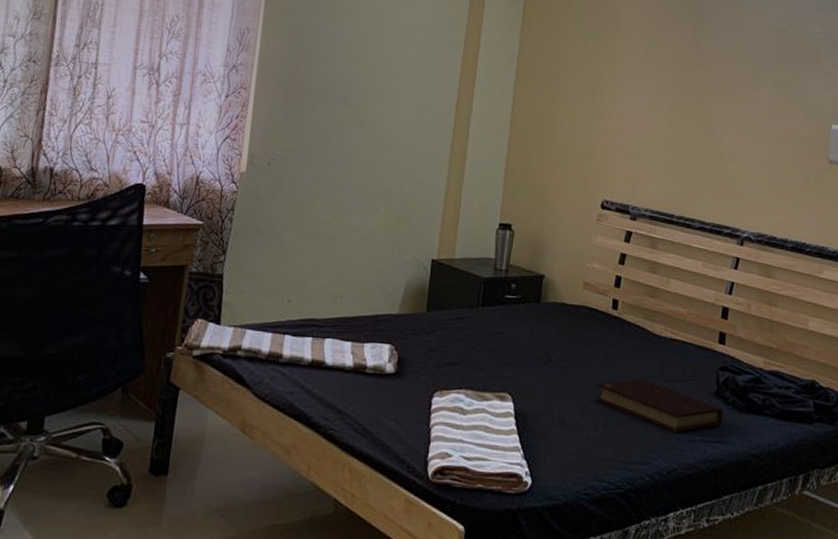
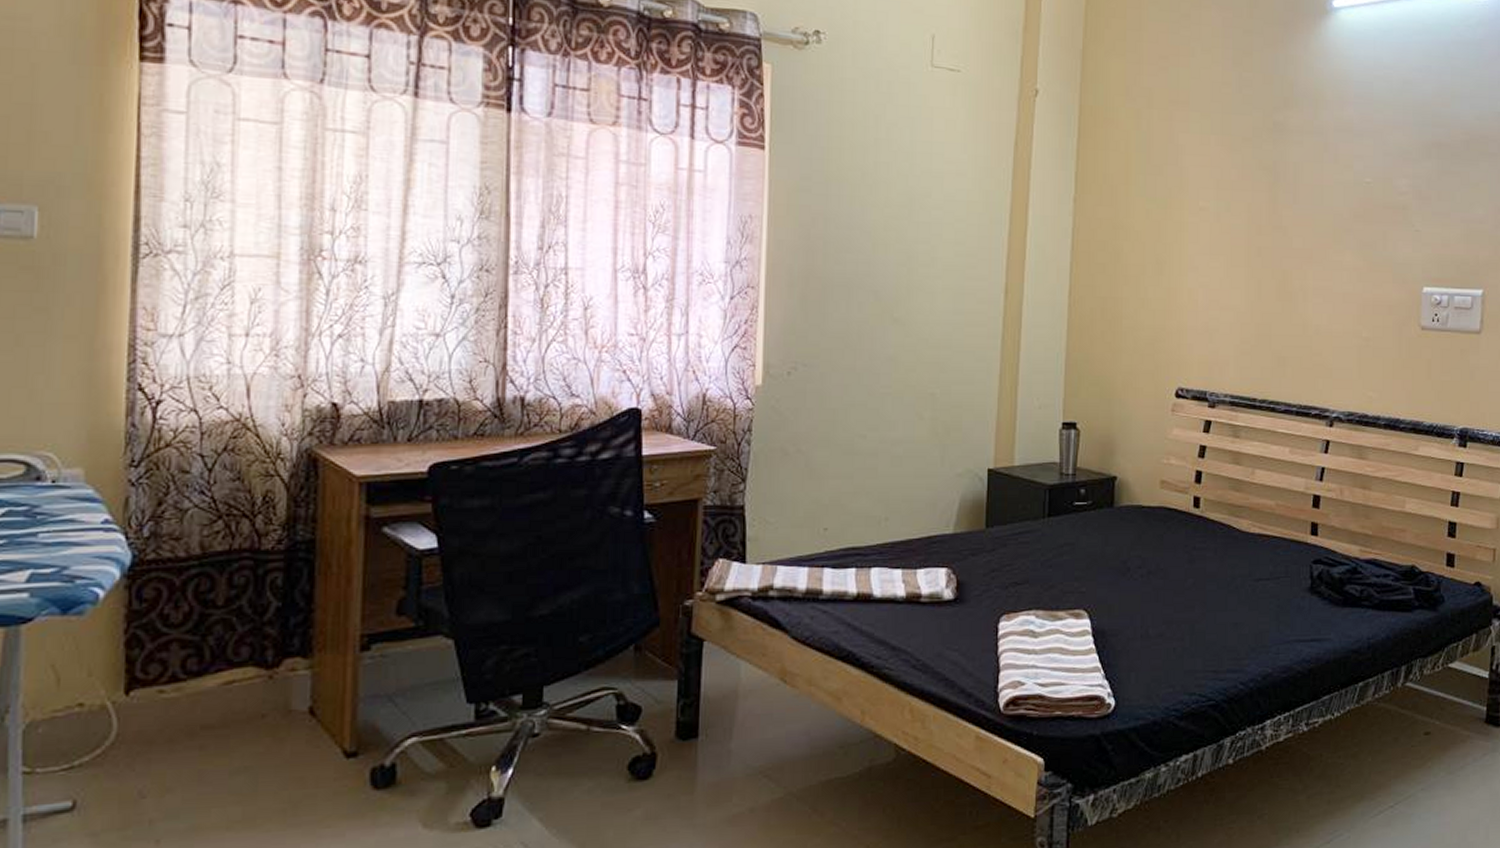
book: present [595,379,723,433] -> none [1180,581,1318,635]

